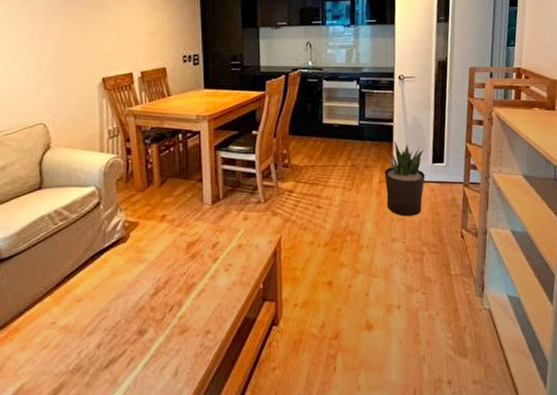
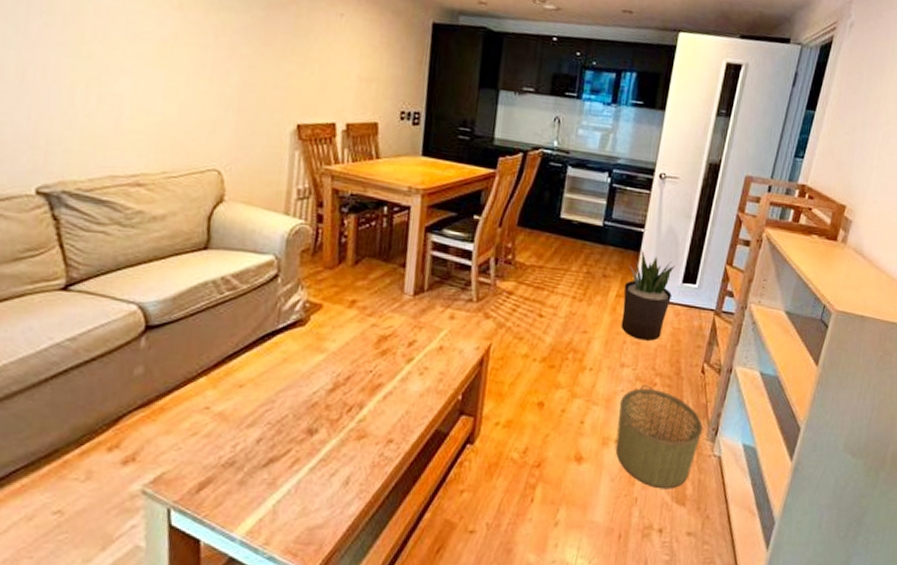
basket: none [396,254,471,345] -> present [615,385,703,489]

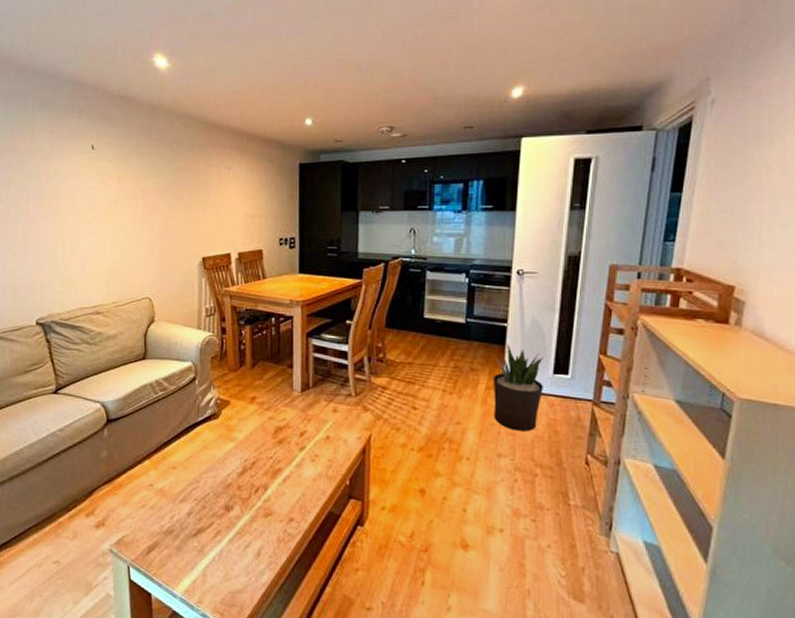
basket: present [615,385,703,489] -> none [500,475,595,584]

